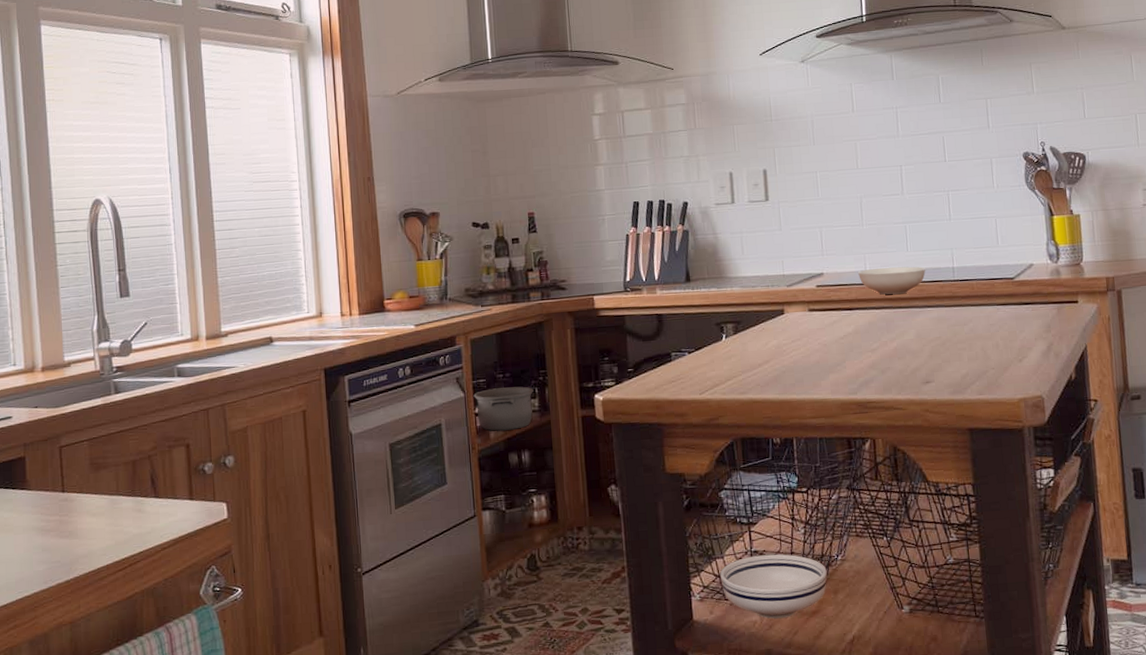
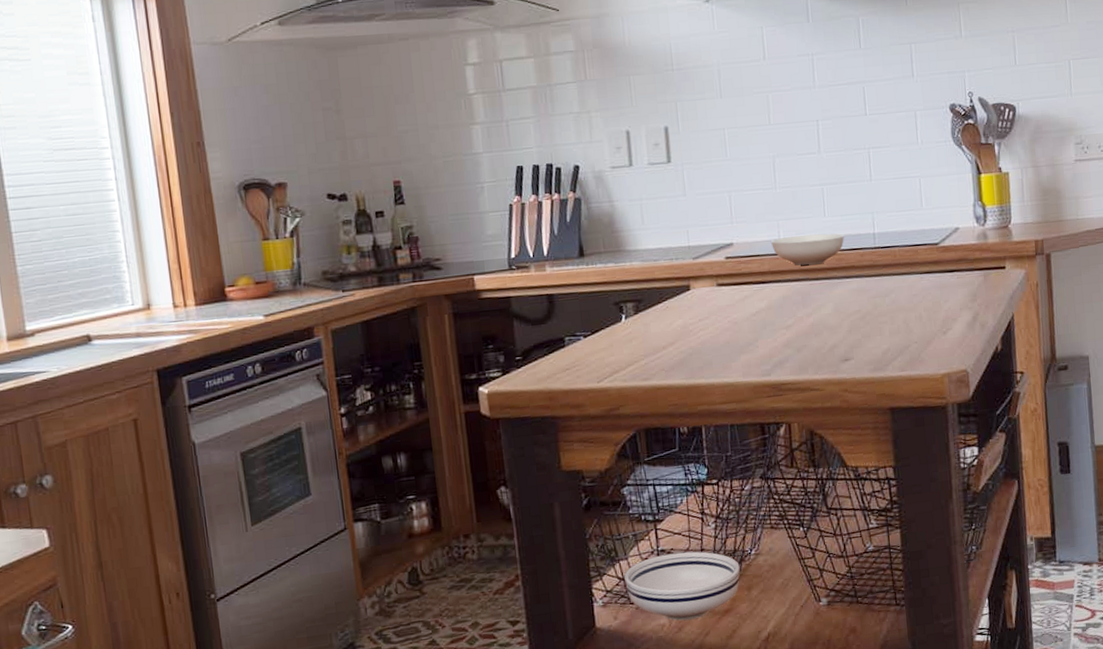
cooking pot: present [473,386,534,431] -> none [337,381,409,433]

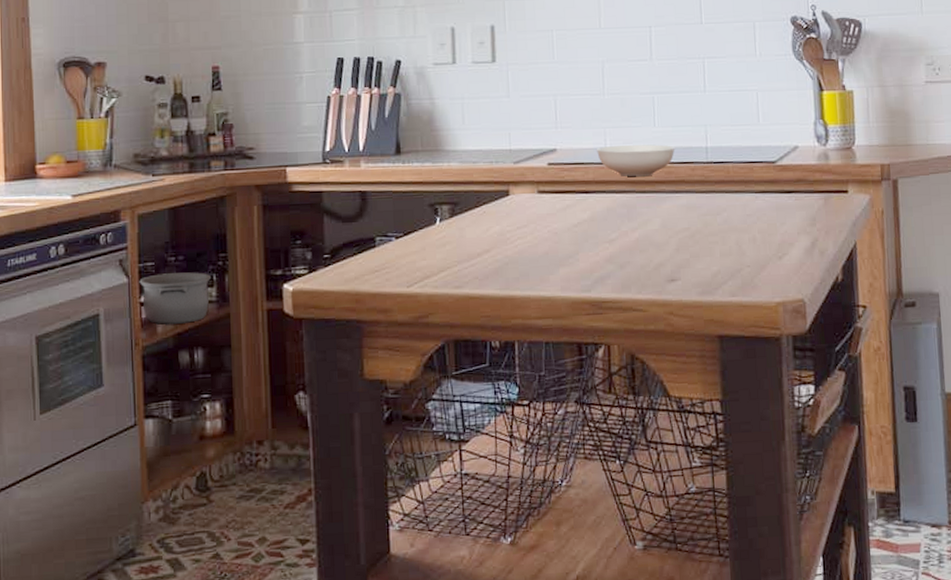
cooking pot: none [337,381,409,433] -> present [139,272,212,325]
bowl: present [624,551,740,621] -> none [424,477,549,554]

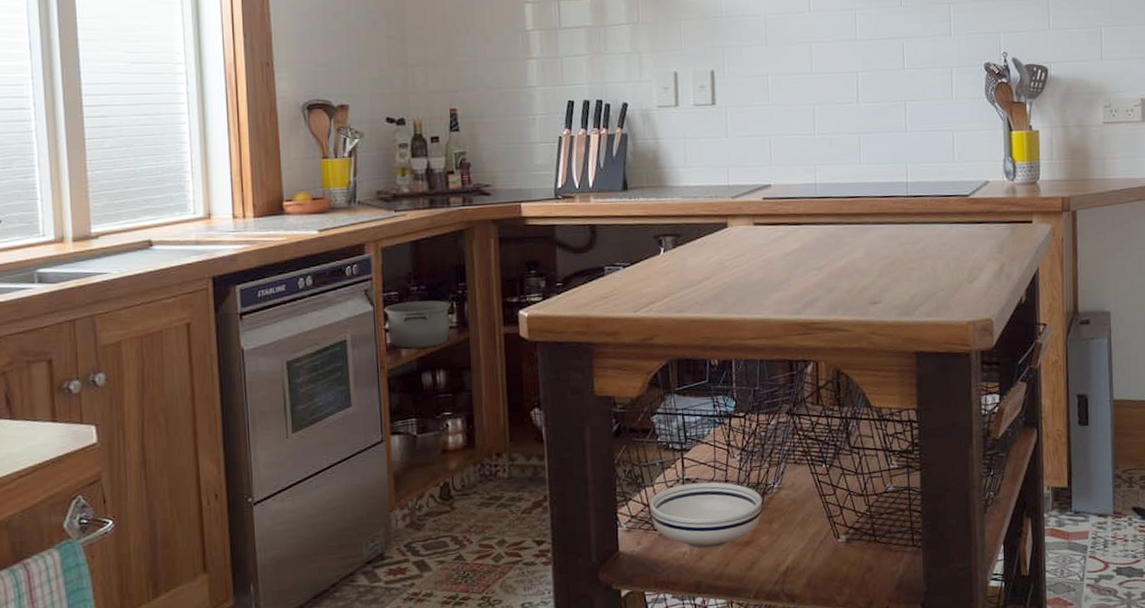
bowl: none [424,477,549,554] -> present [649,482,762,550]
bowl: present [596,144,676,176] -> none [806,180,879,209]

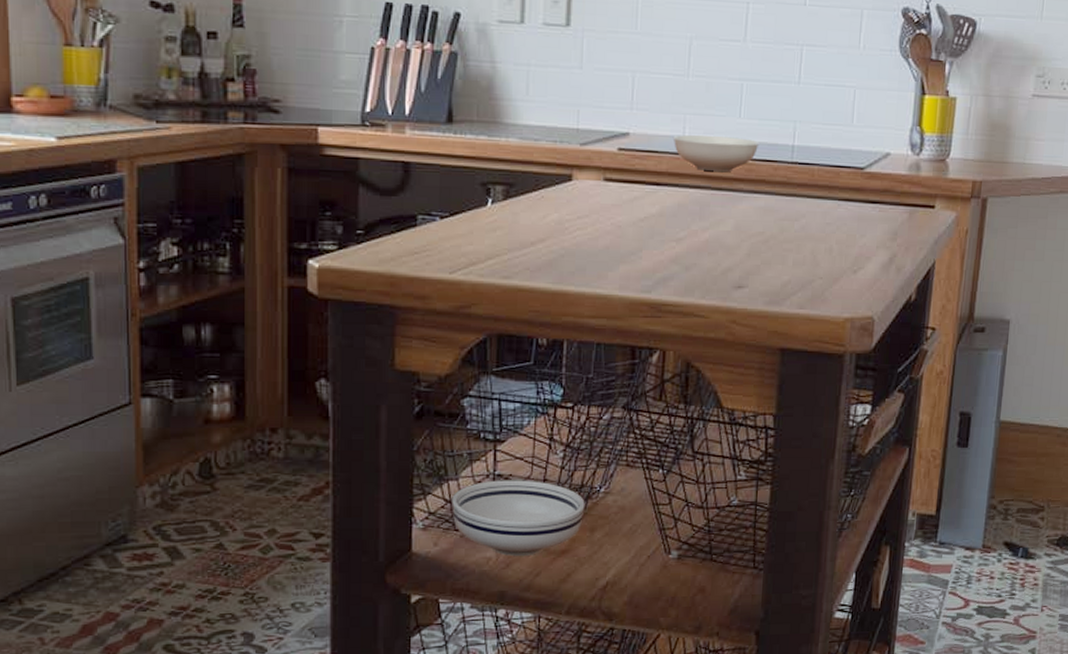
cooking pot: present [383,300,452,349] -> none [137,237,225,295]
bowl: none [806,180,879,209] -> present [672,135,760,171]

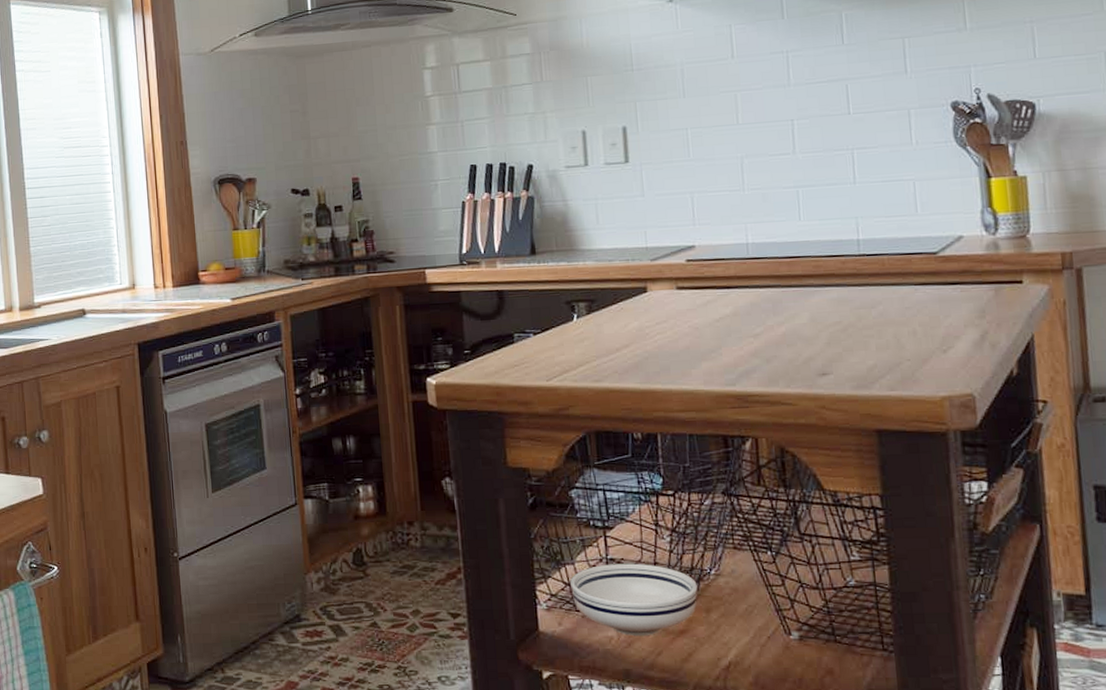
bowl: present [672,135,760,171] -> none [736,238,824,271]

